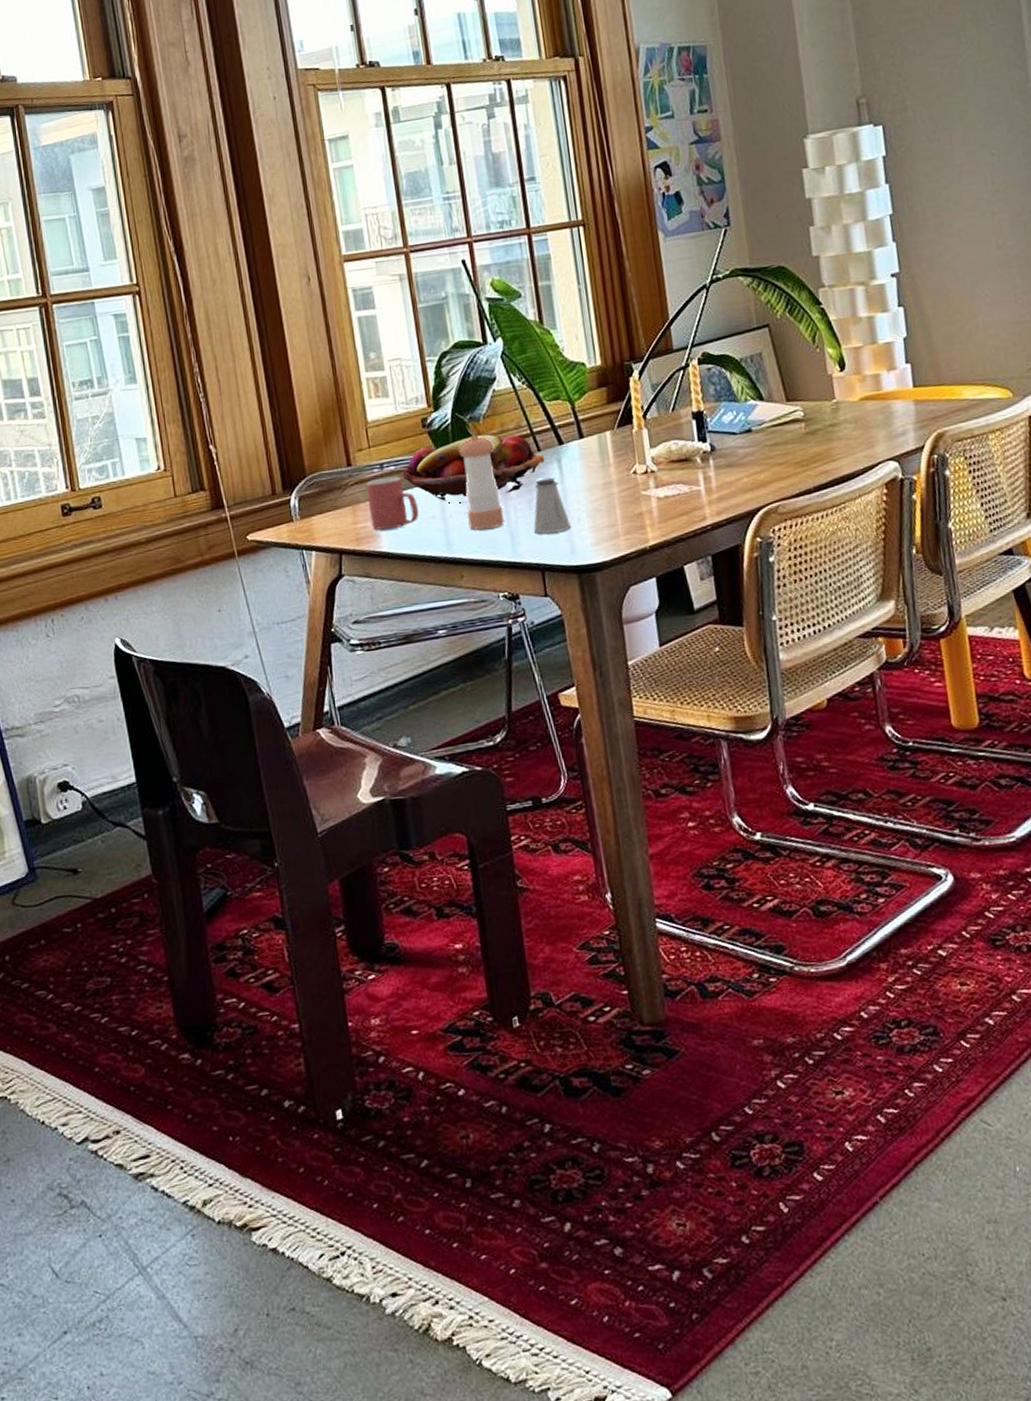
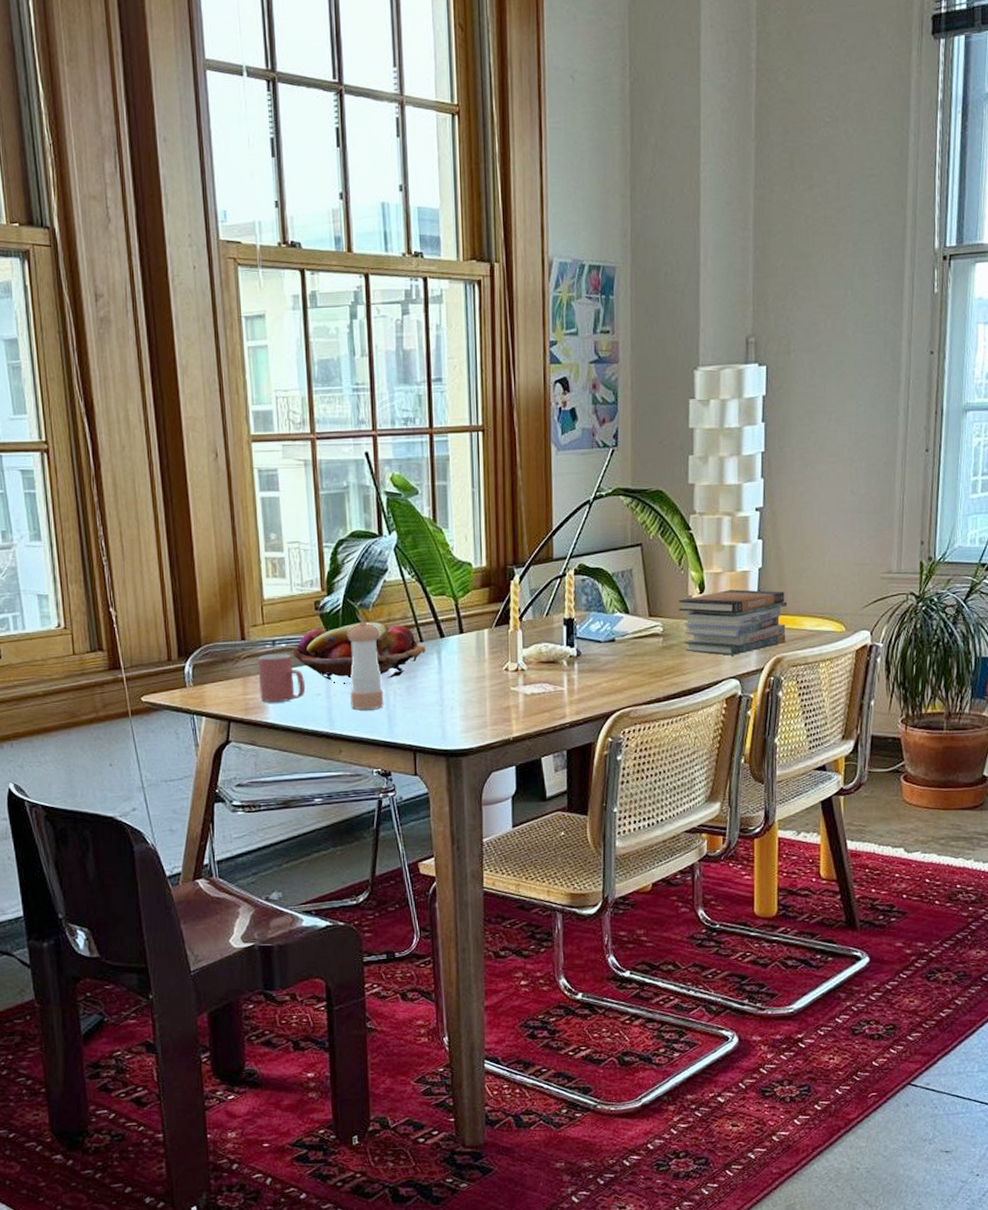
saltshaker: present [534,477,571,534] -> none [410,667,444,718]
book stack: none [817,360,946,436] -> present [678,589,788,656]

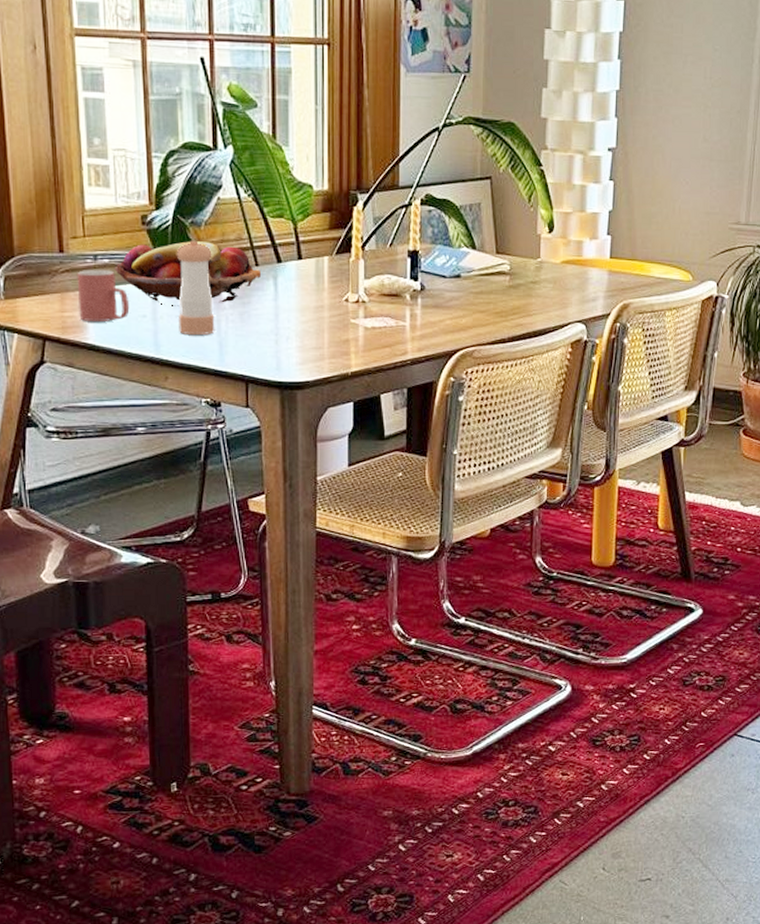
book stack: present [678,589,788,656] -> none [527,231,636,299]

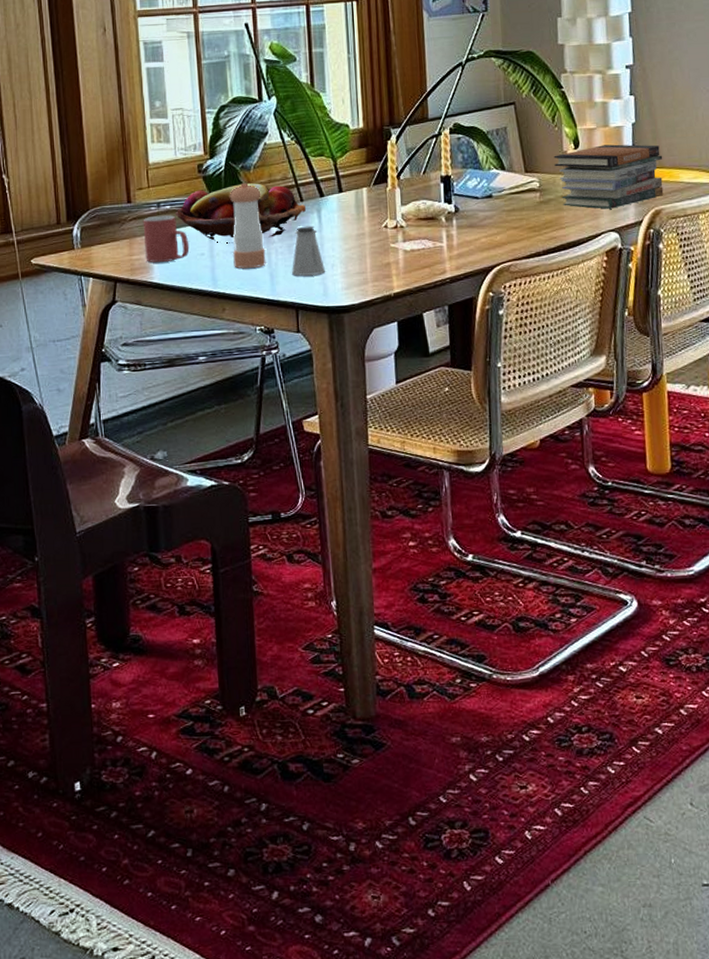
saltshaker: none [243,293,279,347] -> present [292,226,325,276]
book stack: none [527,231,636,299] -> present [553,144,664,209]

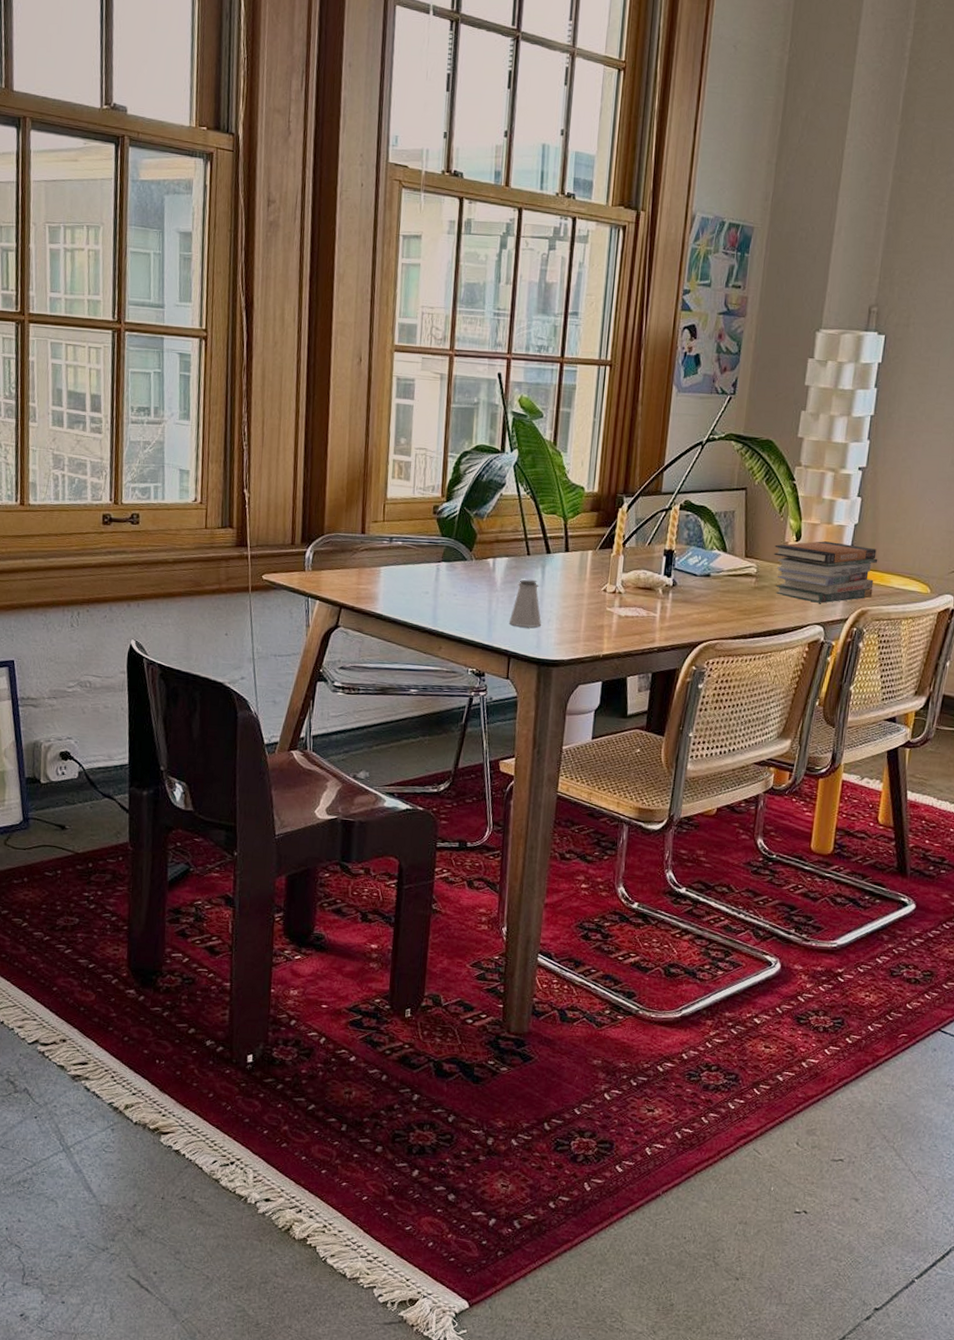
mug: present [143,215,190,263] -> none [372,549,416,596]
fruit basket: present [175,183,307,243] -> none [405,530,532,586]
pepper shaker: present [230,182,266,268] -> none [455,529,491,613]

